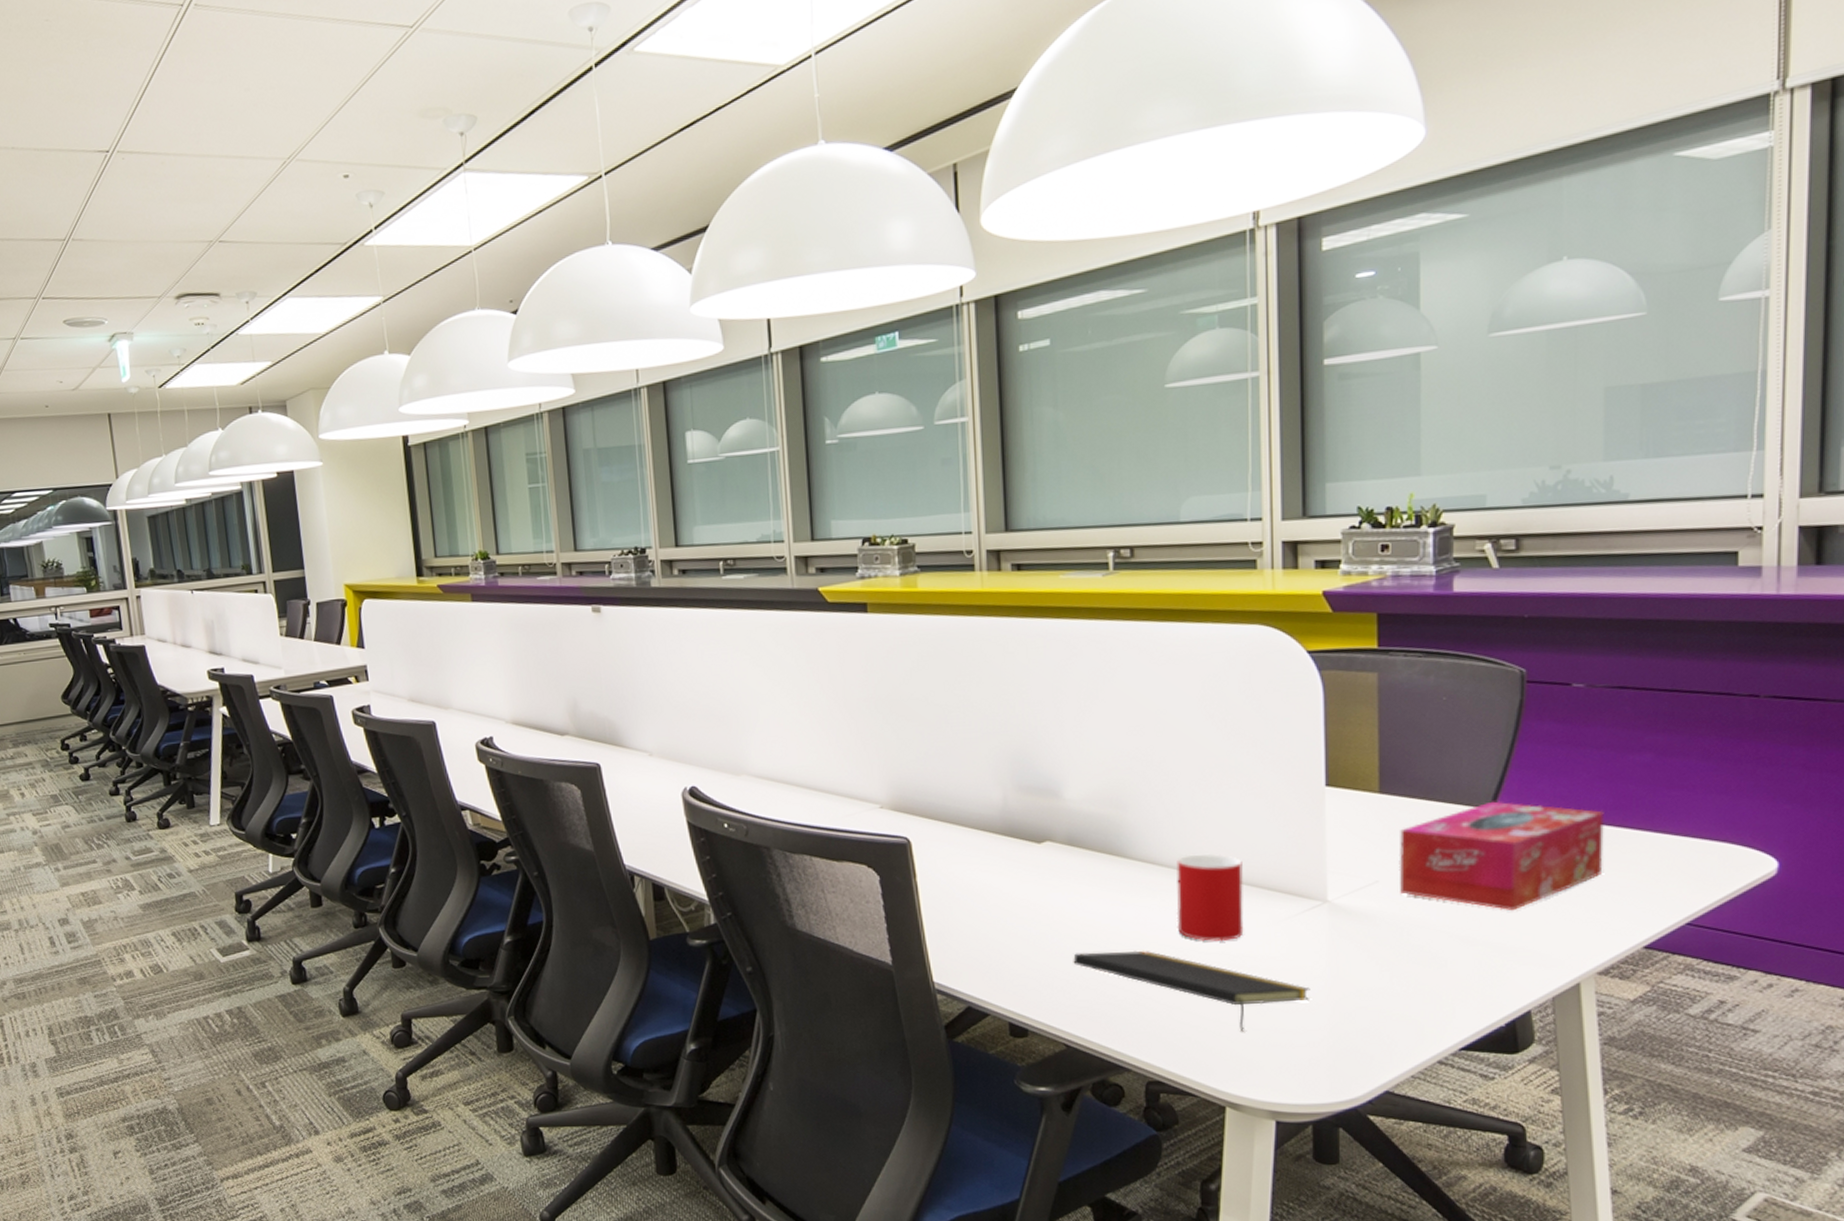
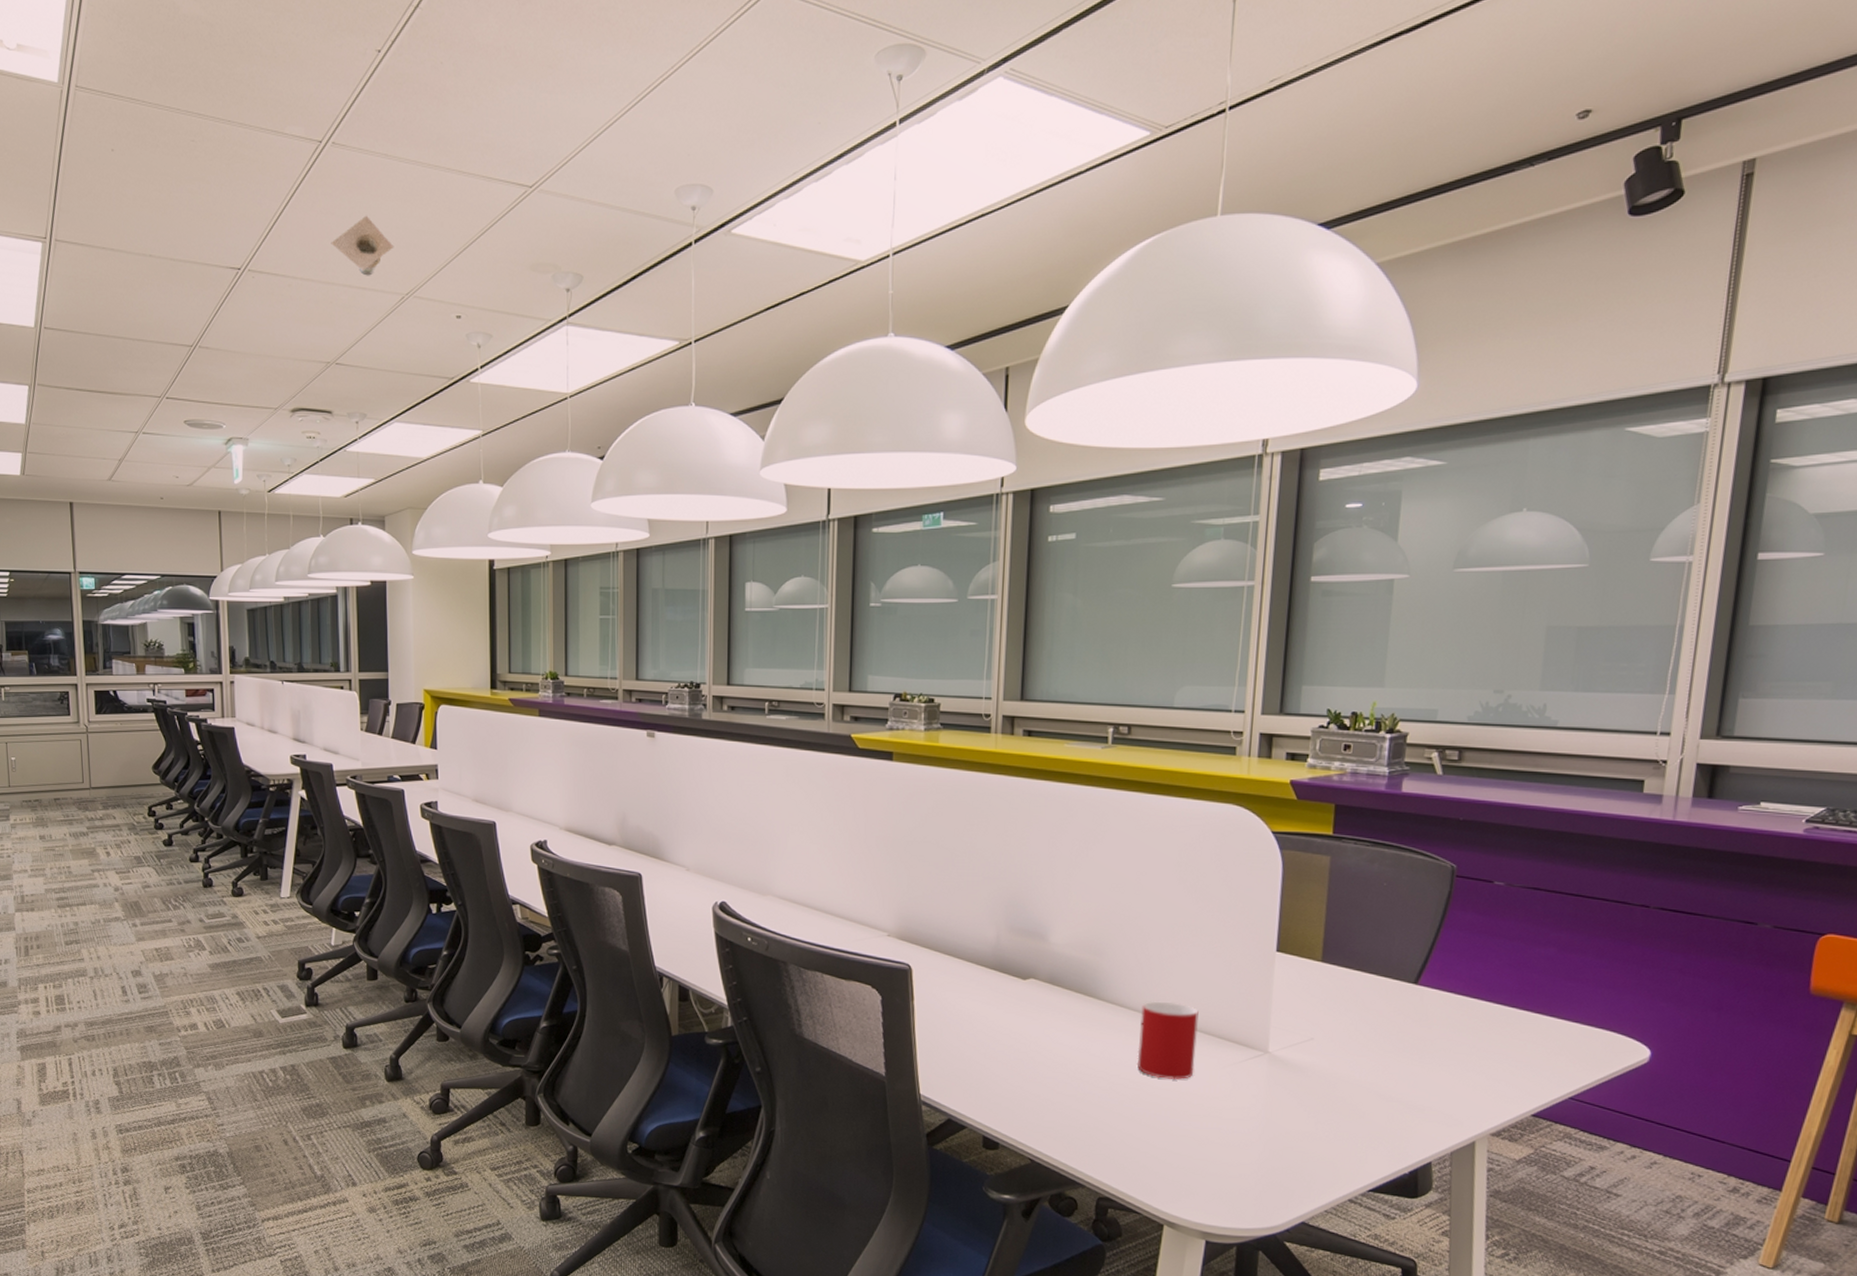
recessed light: none [202,78,271,144] -> present [331,215,394,276]
notepad: present [1073,950,1310,1032] -> none [1044,1079,1246,1160]
tissue box: present [1399,801,1604,911] -> none [1331,977,1510,1075]

